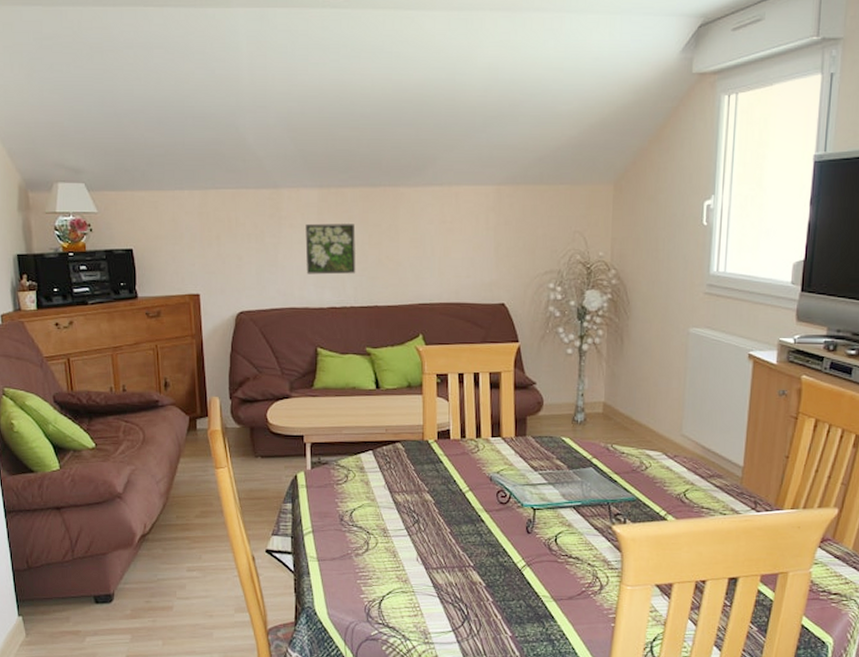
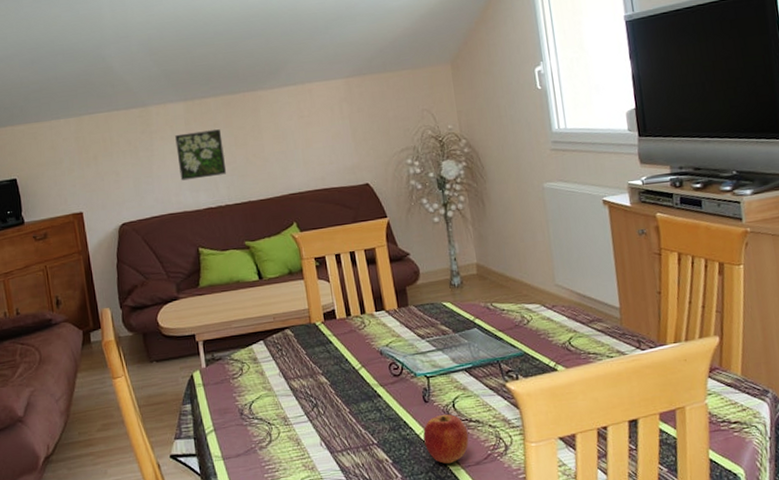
apple: none [521,547,566,595] -> present [423,414,469,465]

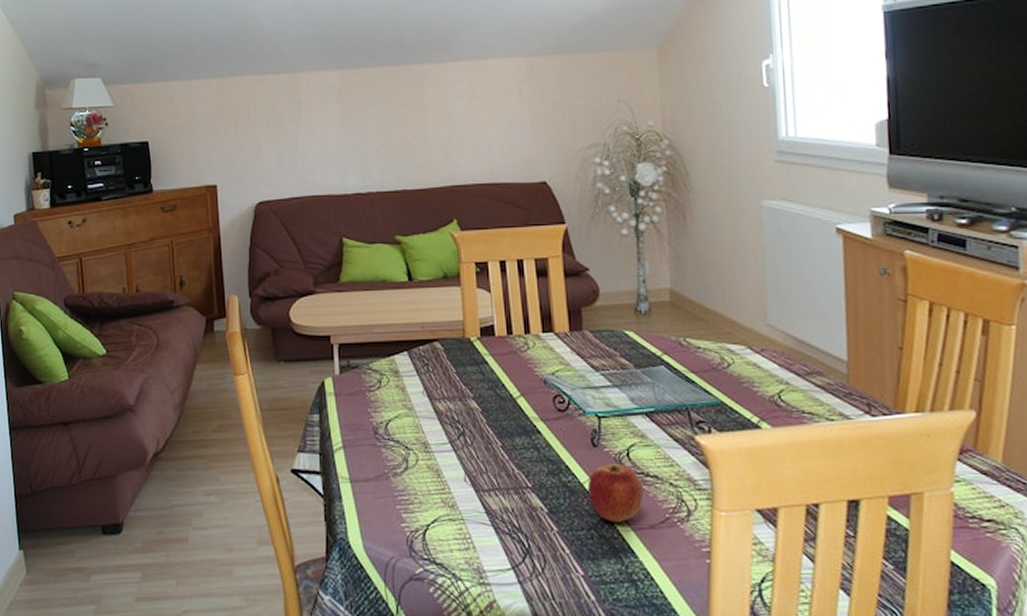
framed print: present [175,129,227,181] -> none [326,104,382,160]

